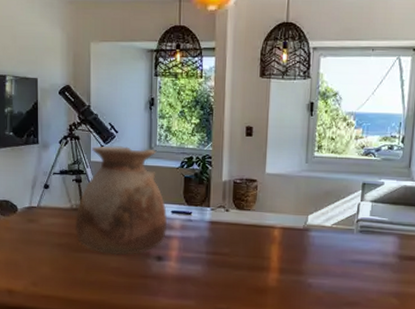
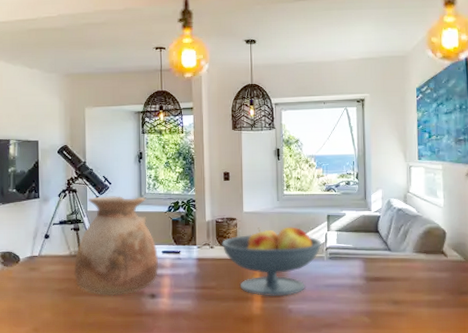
fruit bowl: none [238,192,353,269] -> present [222,227,322,296]

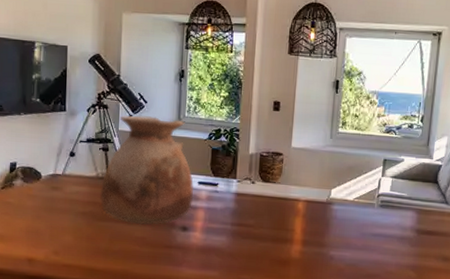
fruit bowl: present [222,227,322,296] -> none [264,165,374,242]

